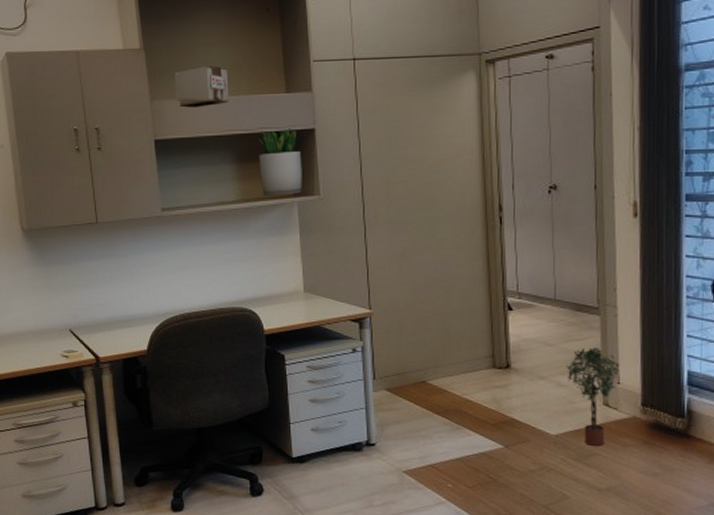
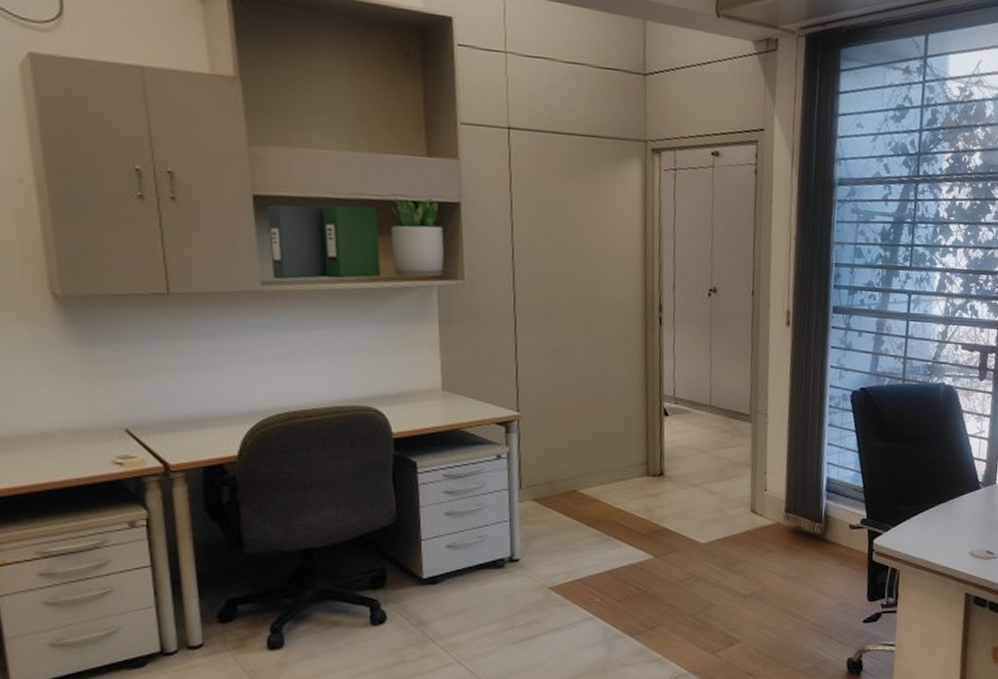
binder: none [165,144,211,205] -> present [267,204,328,280]
box: present [174,66,229,108] -> none [282,111,355,162]
binder: none [205,140,252,202] -> present [322,204,381,279]
potted tree: present [567,347,620,446] -> none [718,455,768,553]

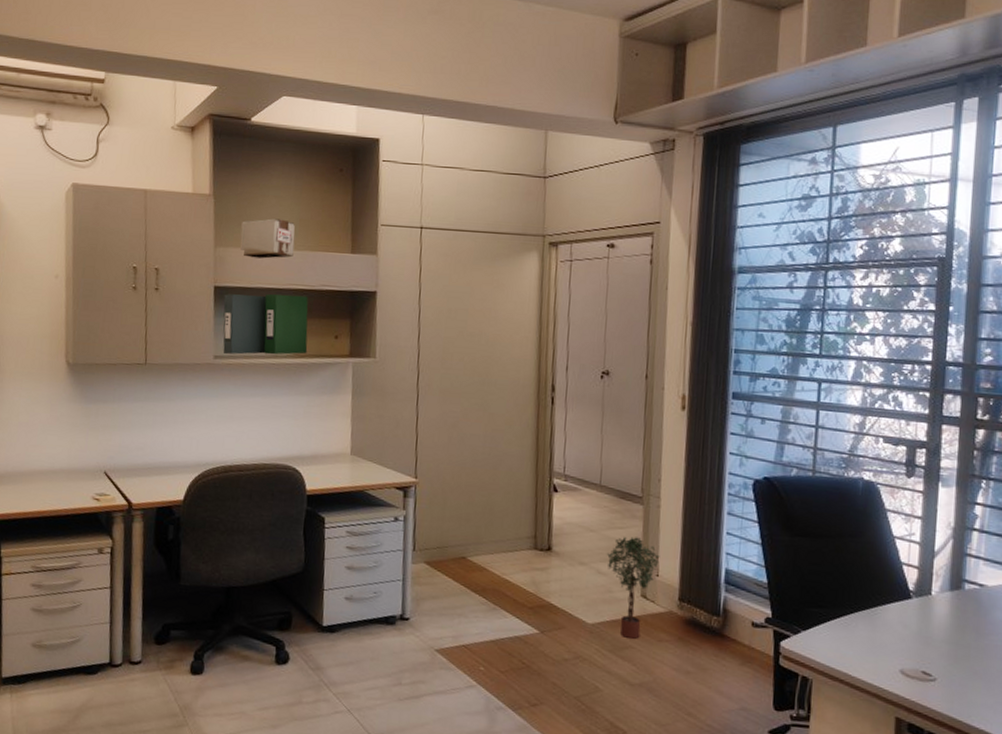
box: none [282,111,355,162] -> present [240,218,295,259]
planter: present [386,197,444,278] -> none [316,287,361,355]
potted tree: none [718,455,768,553] -> present [607,537,660,639]

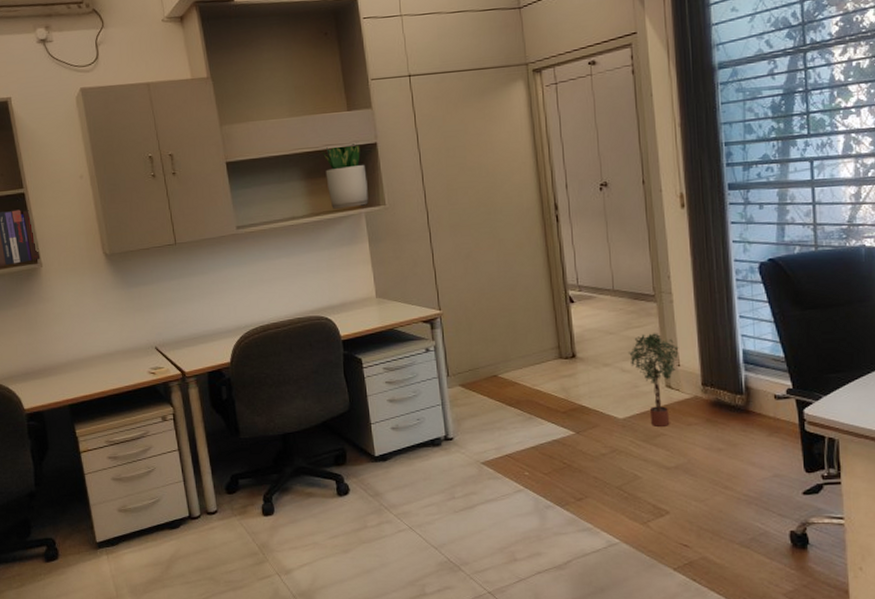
binder: present [222,293,267,355] -> none [236,163,283,223]
box: present [240,218,295,259] -> none [241,89,294,131]
binder: present [263,293,309,355] -> none [274,157,322,218]
planter: none [316,287,361,355] -> present [320,142,369,209]

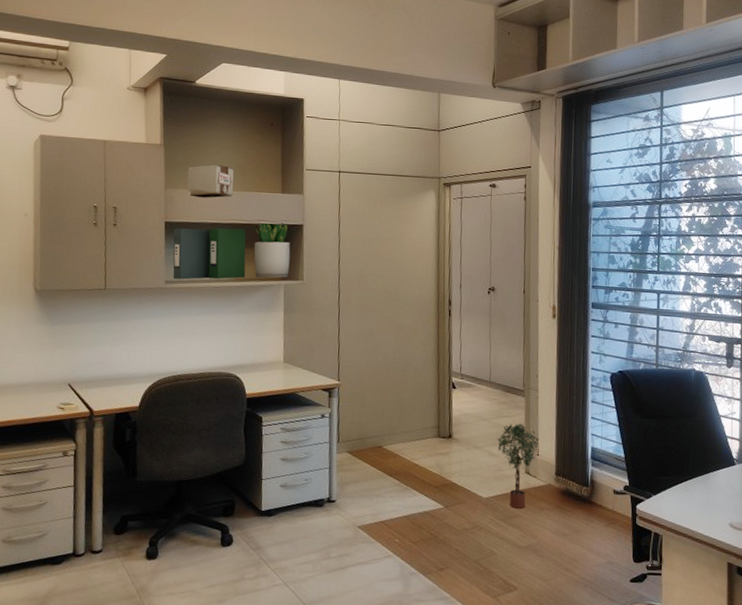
binder: none [236,163,283,223] -> present [173,228,211,280]
box: none [241,89,294,131] -> present [187,164,234,198]
binder: none [274,157,322,218] -> present [208,227,246,280]

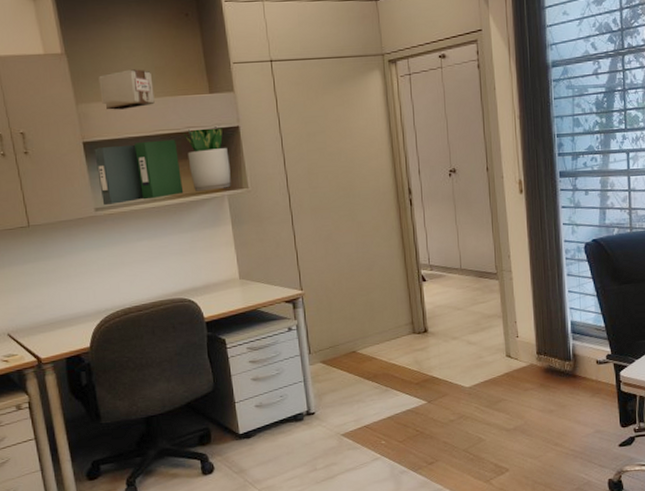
potted tree: present [497,423,540,509] -> none [474,308,518,393]

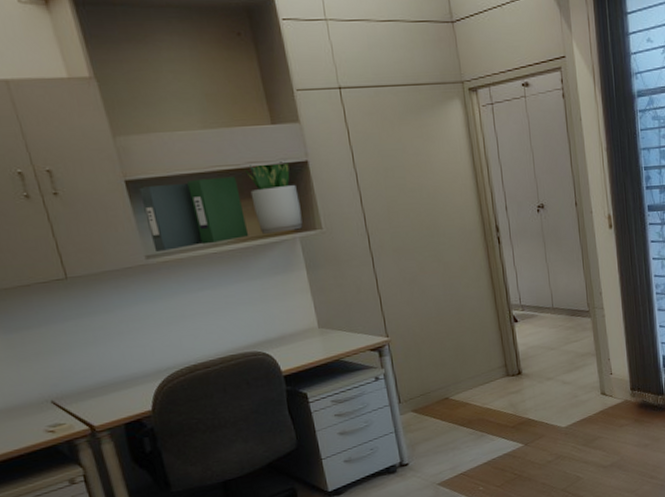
box: present [99,69,155,110] -> none [138,96,208,144]

